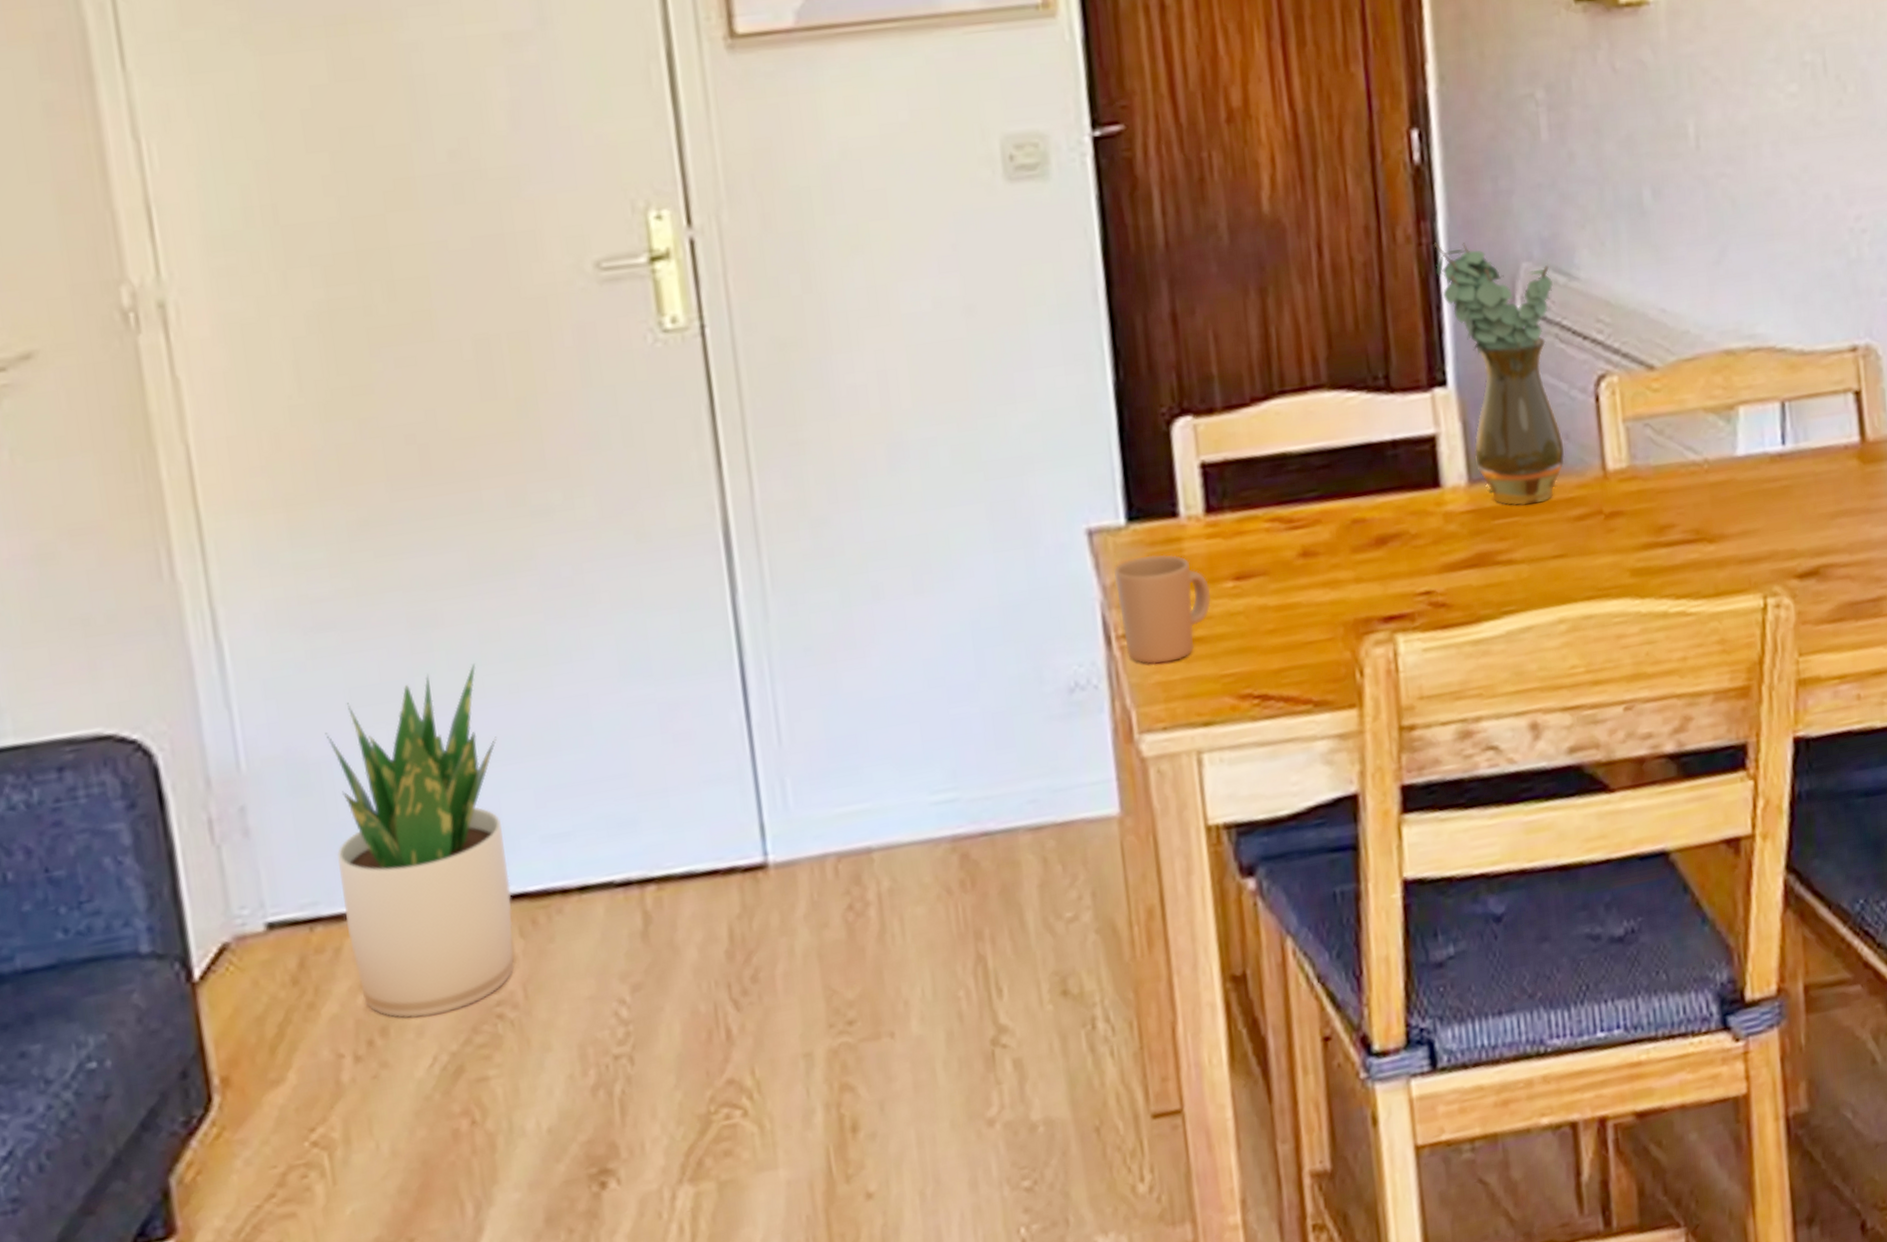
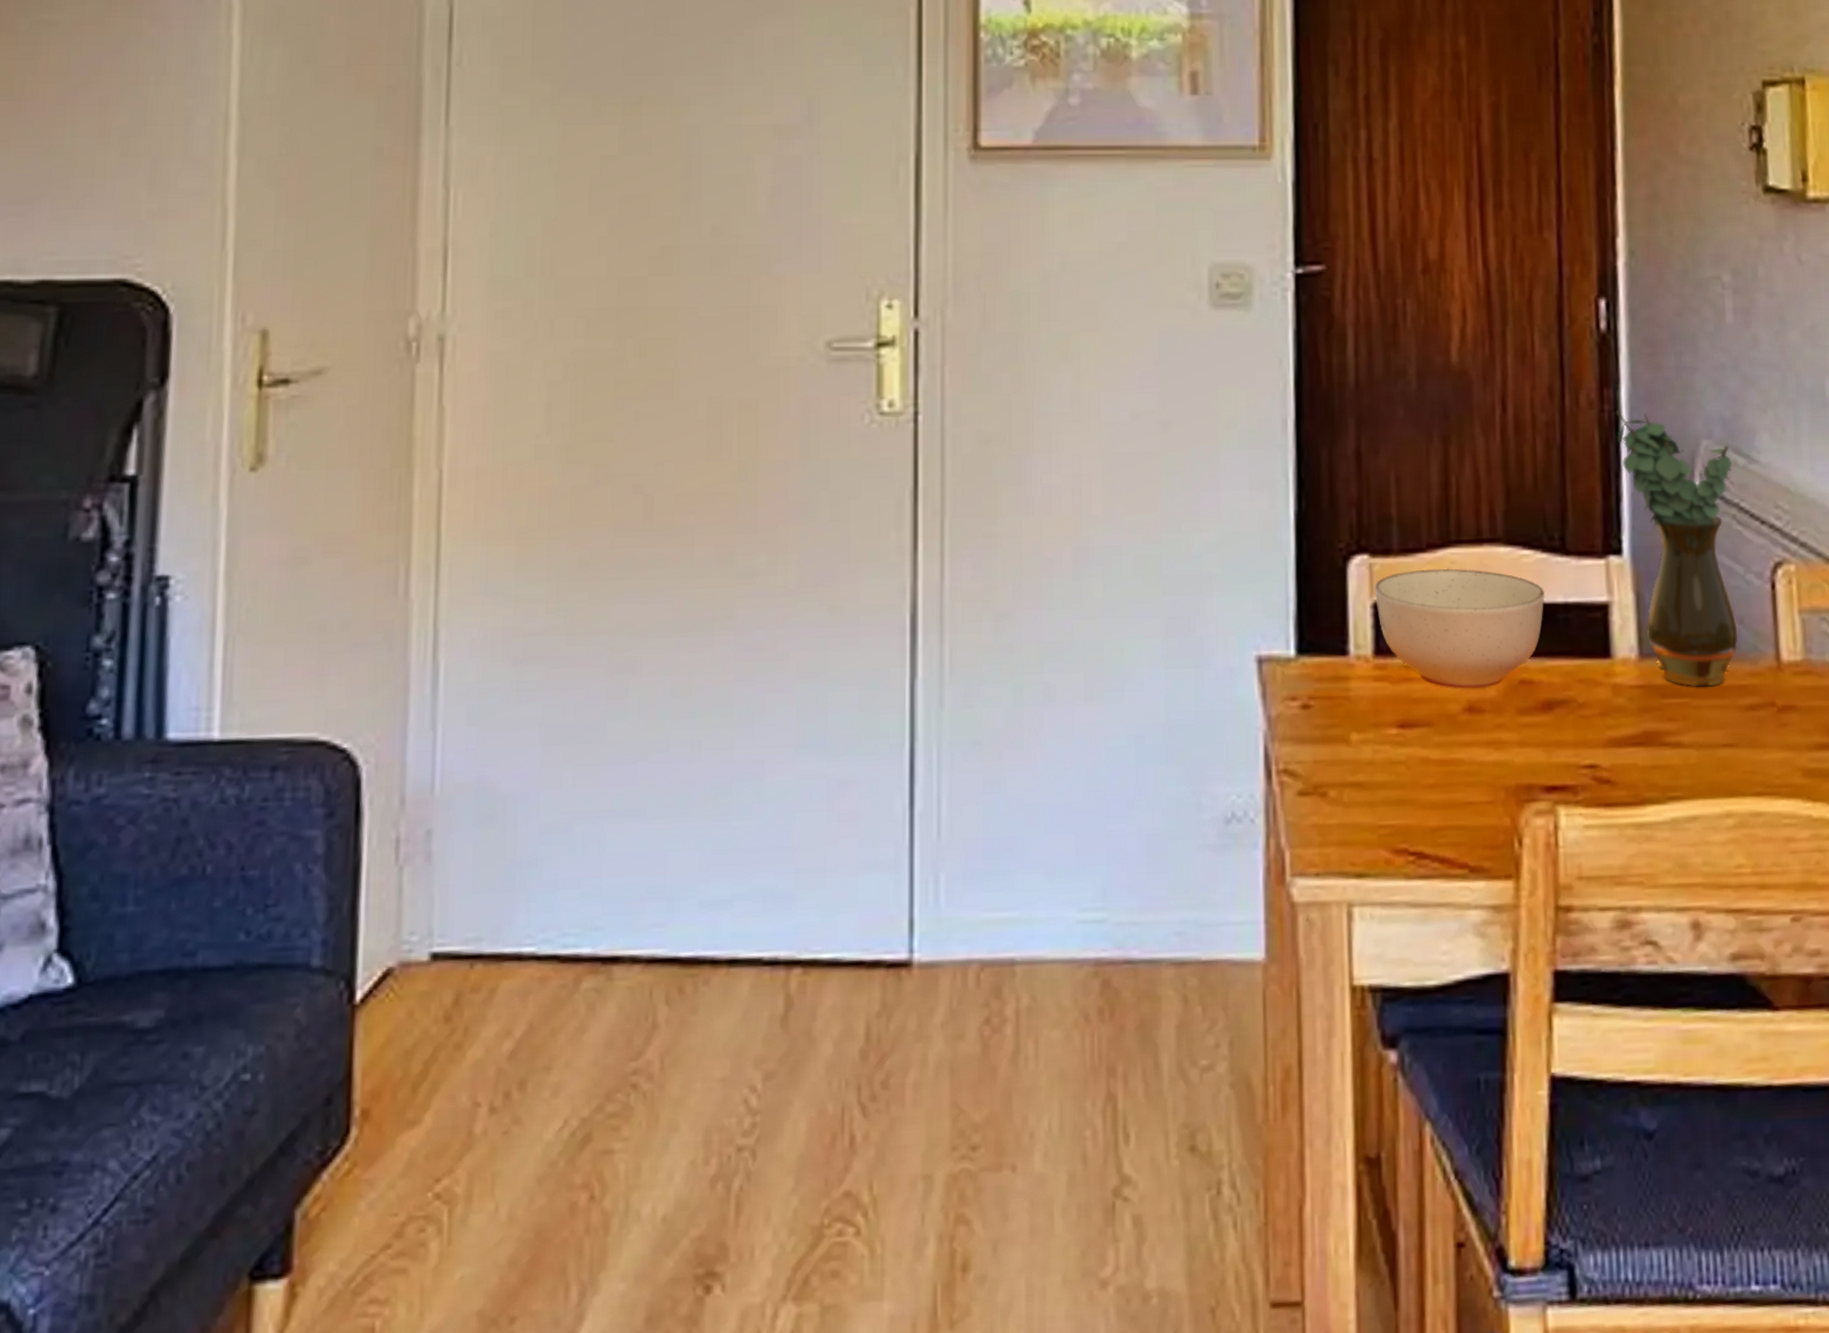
planter: present [325,663,514,1018] -> none [505,715,673,1075]
mug: present [1114,554,1211,664] -> none [1279,690,1374,805]
bowl: none [1200,418,1372,536] -> present [1374,569,1545,689]

